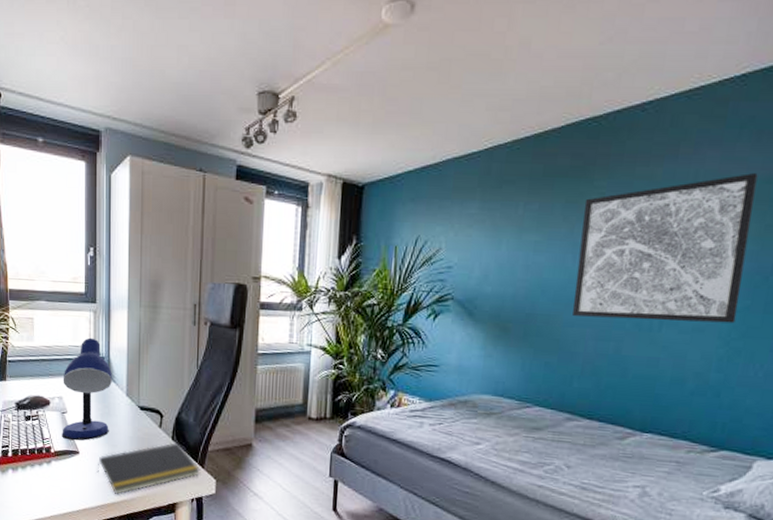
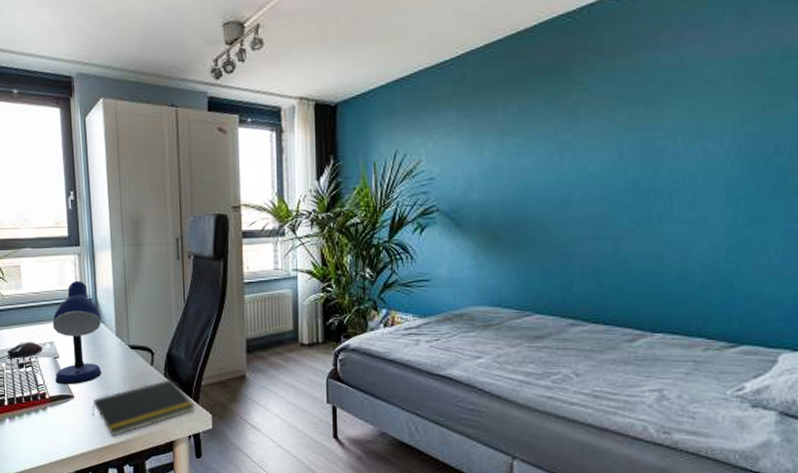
wall art: present [573,173,758,324] -> none [564,53,748,217]

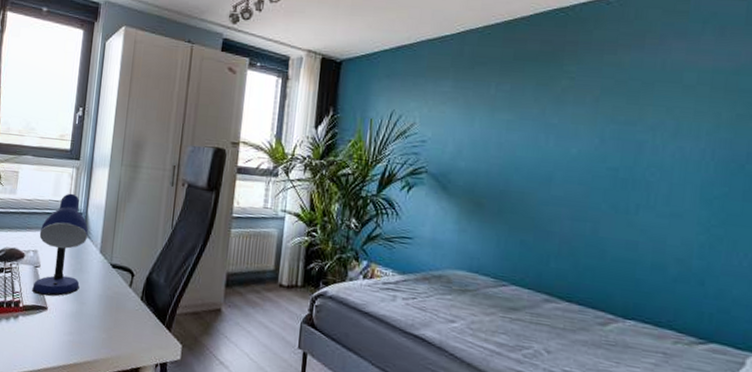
notepad: present [92,379,195,436] -> none [62,302,167,355]

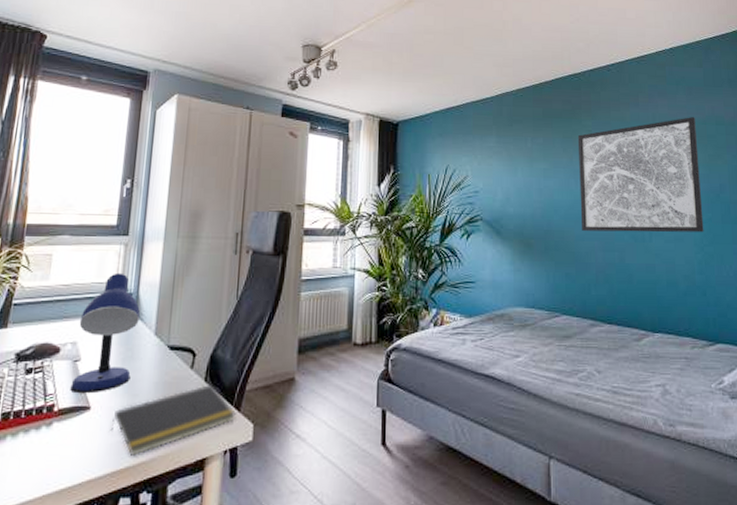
notepad: none [62,302,167,355] -> present [110,383,236,456]
wall art: none [547,65,725,210] -> present [577,117,704,233]

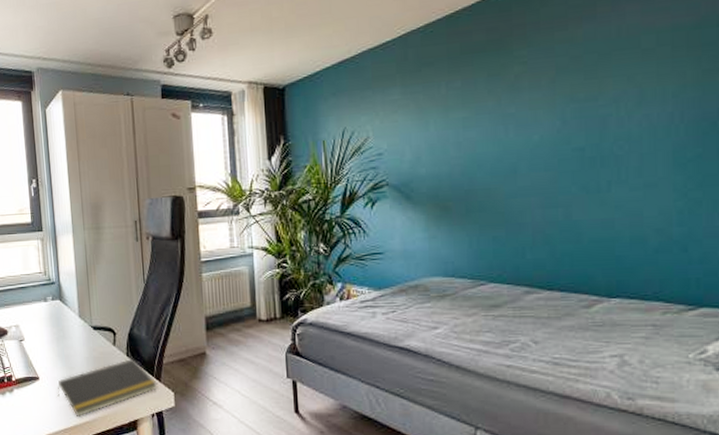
desk lamp: present [70,272,140,394] -> none [17,264,66,367]
wall art: present [577,117,704,233] -> none [507,21,689,186]

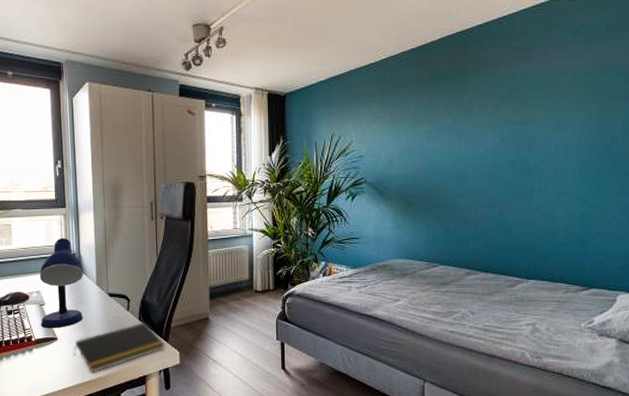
desk lamp: none [17,264,66,367] -> present [39,237,83,329]

